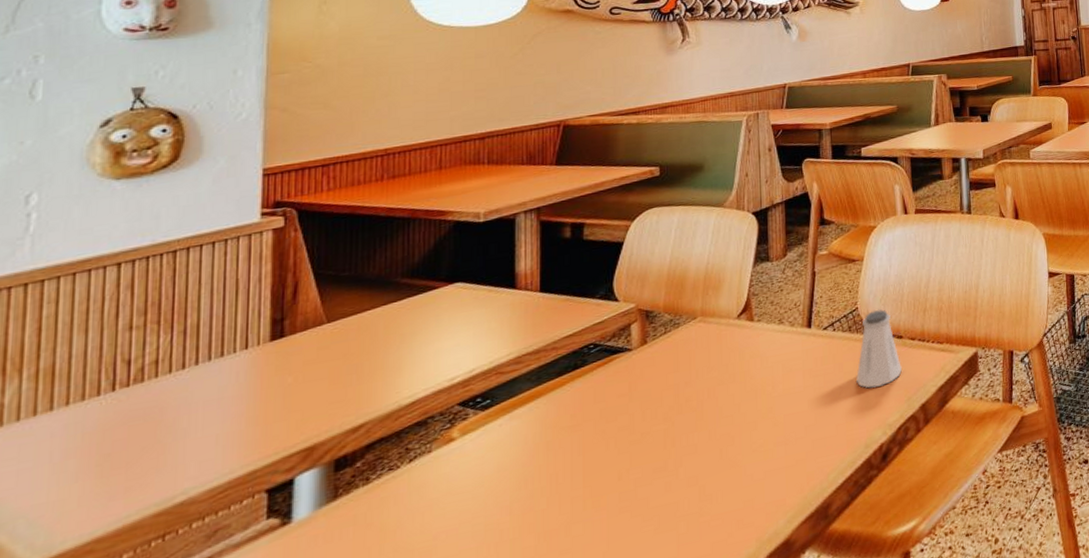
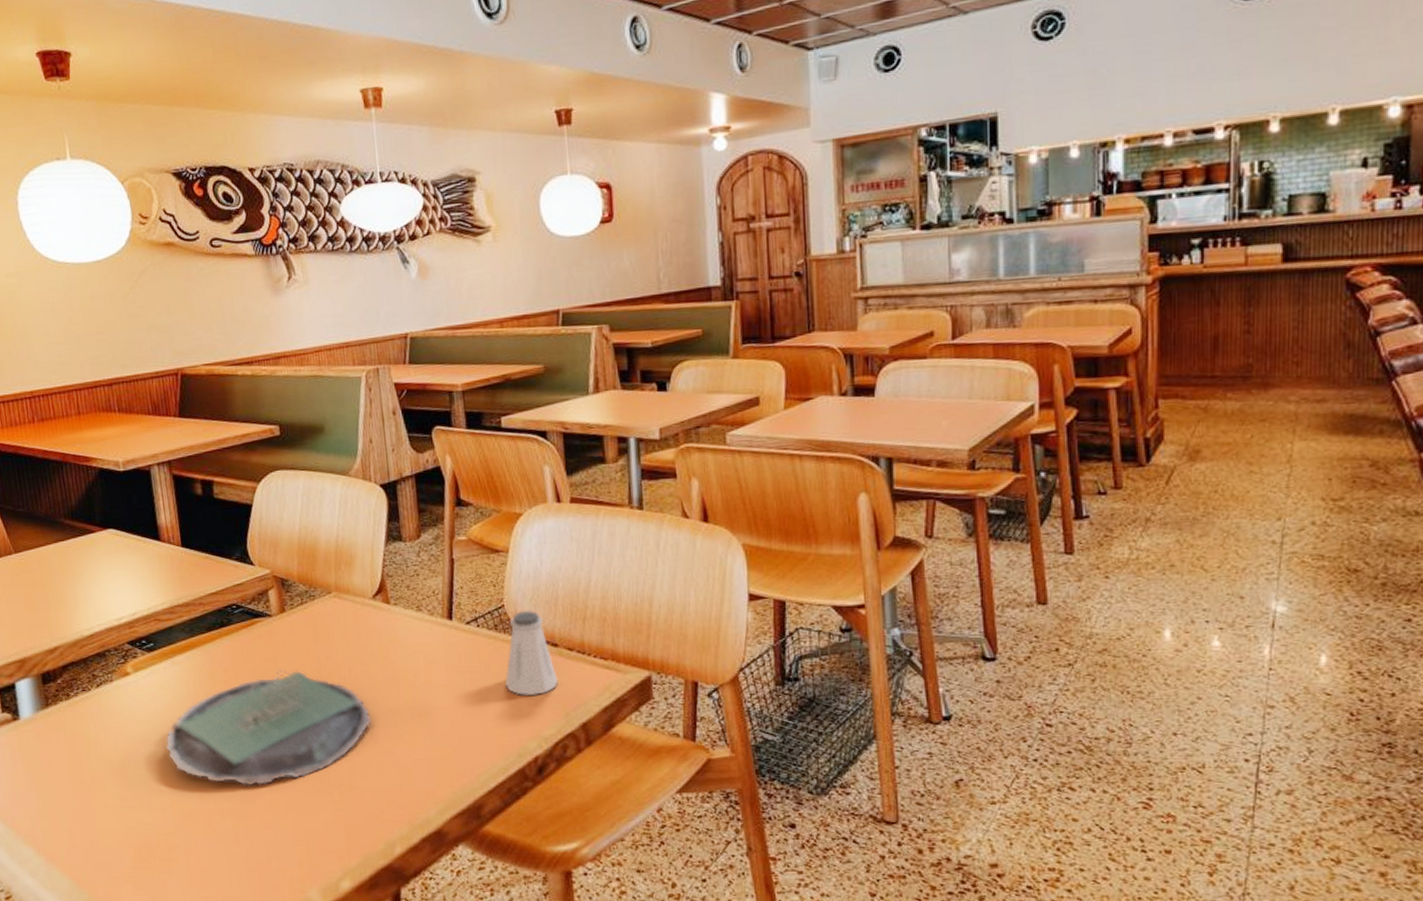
plate: none [489,402,726,545] -> present [165,669,371,786]

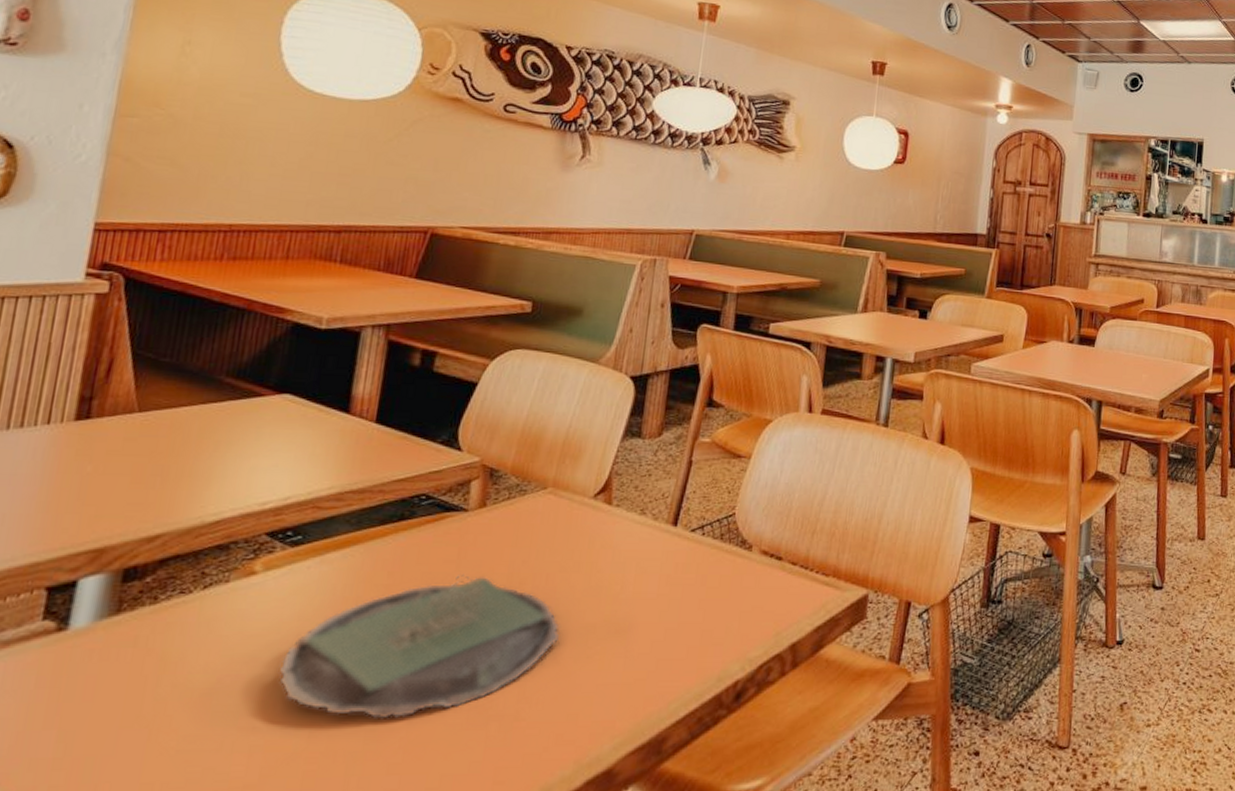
saltshaker: present [505,610,558,695] -> none [719,519,776,612]

